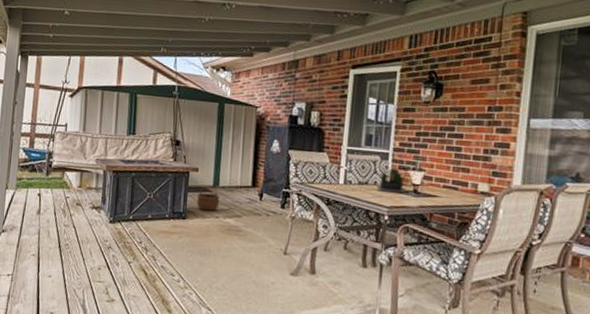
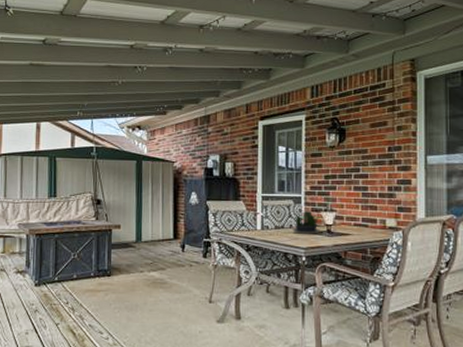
wicker basket: present [197,185,220,211] -> none [121,241,143,266]

